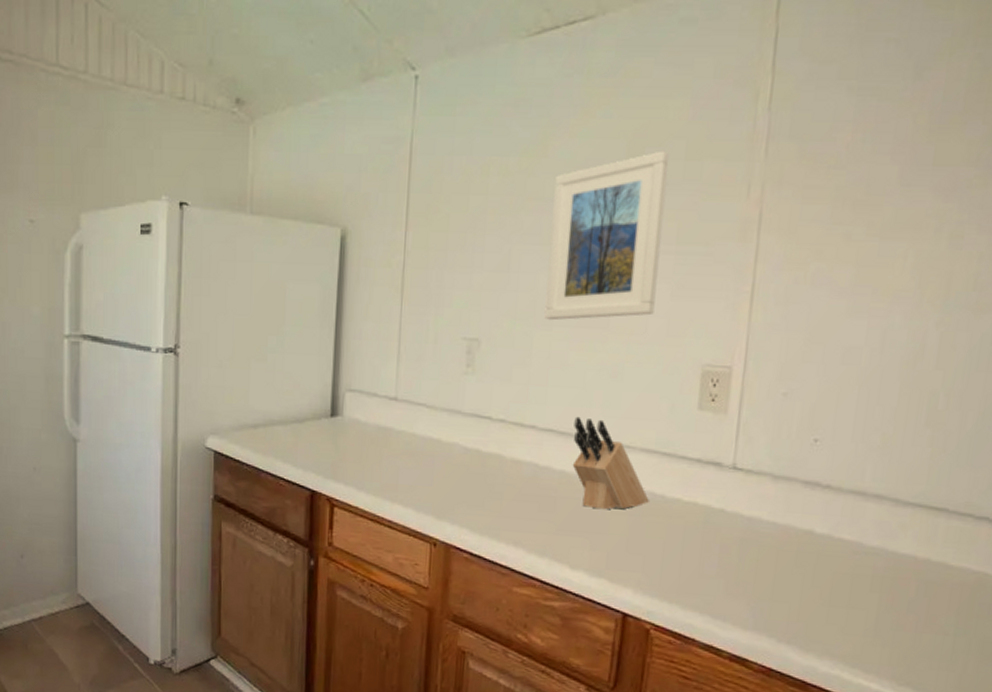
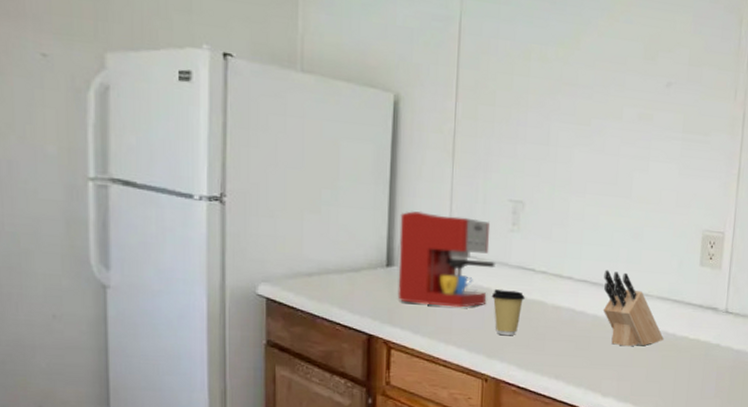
coffee maker: none [342,354,447,462] -> present [398,211,495,308]
coffee cup: none [441,441,480,494] -> present [491,289,525,335]
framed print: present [544,150,670,321] -> none [579,55,677,189]

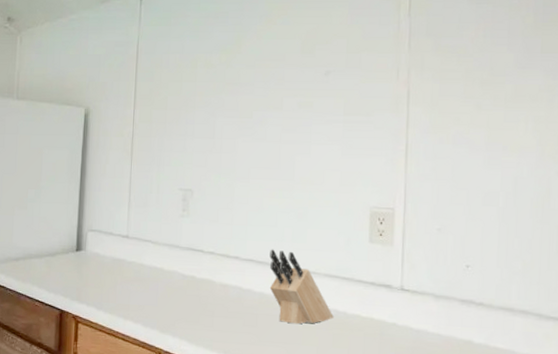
coffee maker: present [398,211,495,308] -> none [85,202,168,286]
coffee cup: present [491,289,525,335] -> none [164,269,194,312]

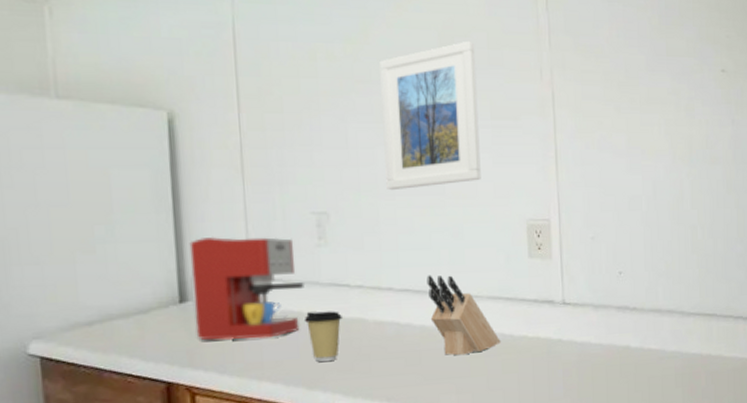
coffee maker: none [85,202,168,286] -> present [189,236,304,340]
coffee cup: none [164,269,194,312] -> present [304,311,342,362]
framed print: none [243,47,335,175] -> present [379,40,481,191]

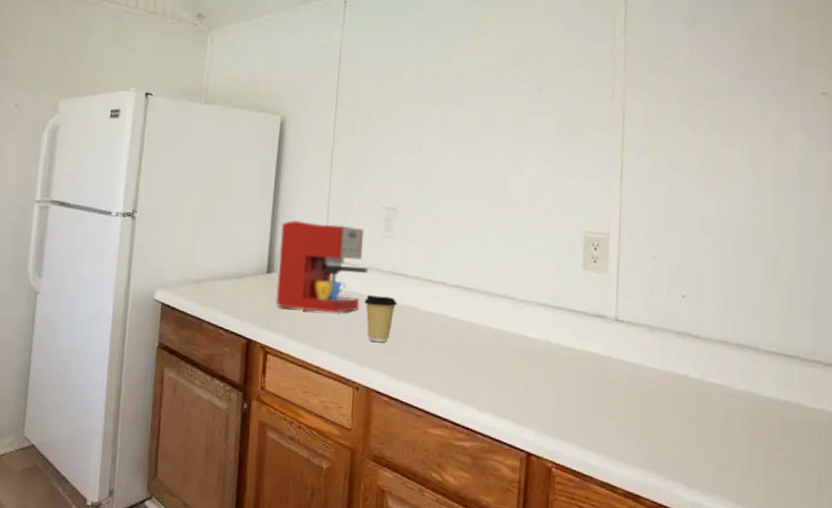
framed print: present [379,40,481,191] -> none [451,61,549,194]
knife block: present [427,275,501,356] -> none [477,274,545,357]

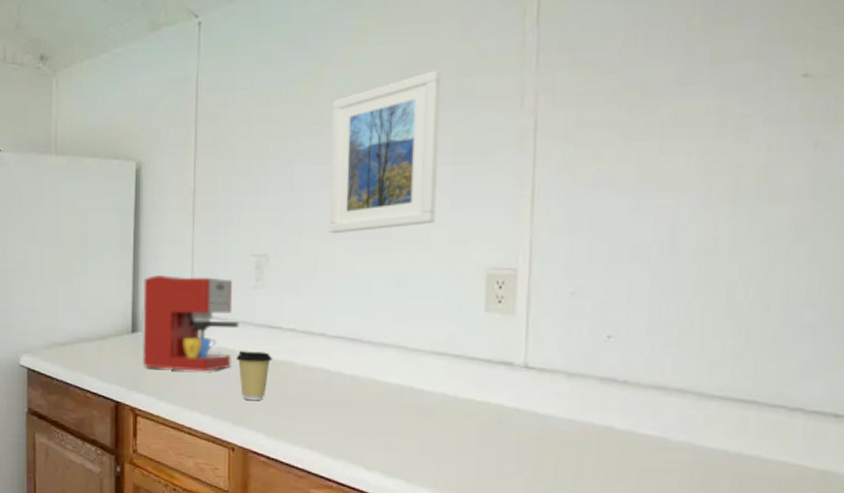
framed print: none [451,61,549,194] -> present [328,70,442,234]

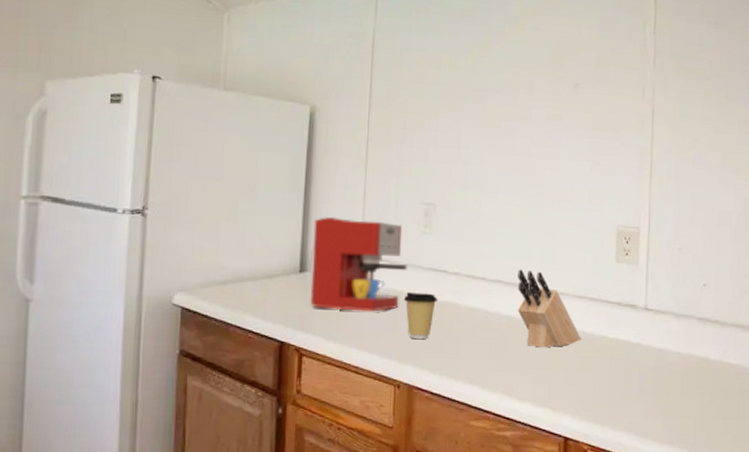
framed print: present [328,70,442,234] -> none [490,58,584,189]
knife block: none [362,323,441,412] -> present [517,269,581,348]

